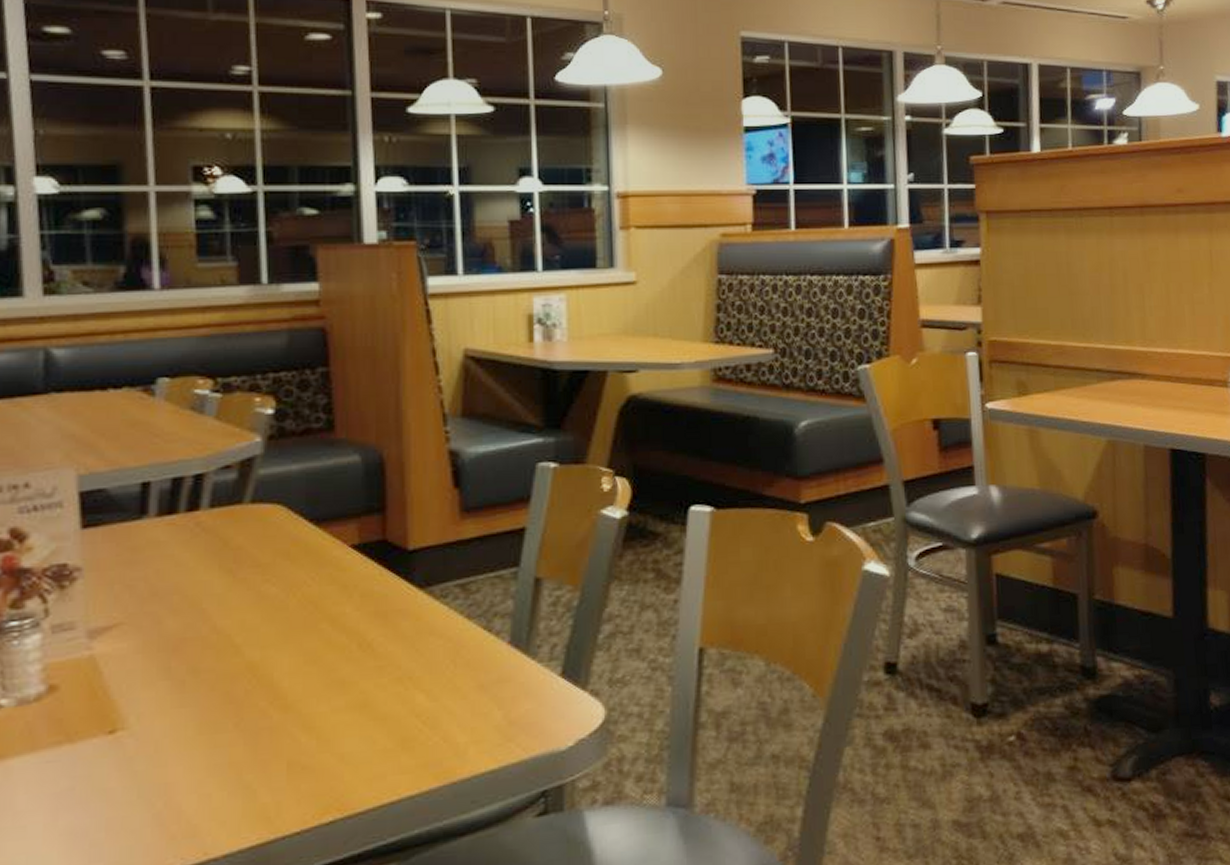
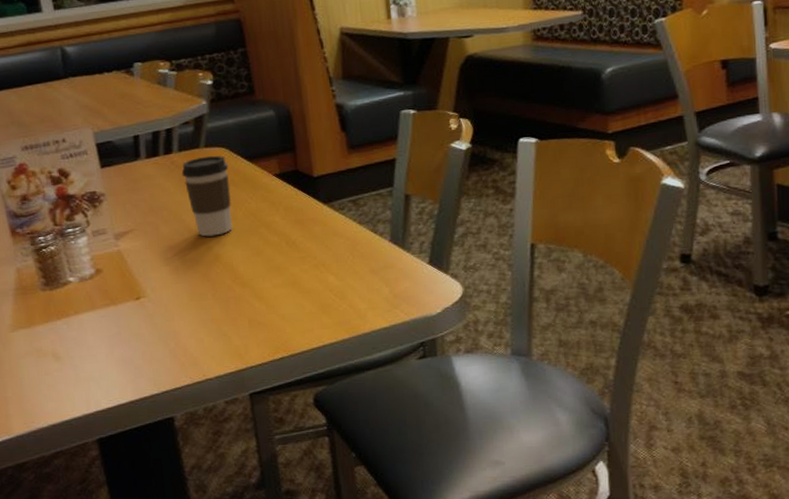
coffee cup: none [210,514,284,636] -> present [181,155,232,237]

